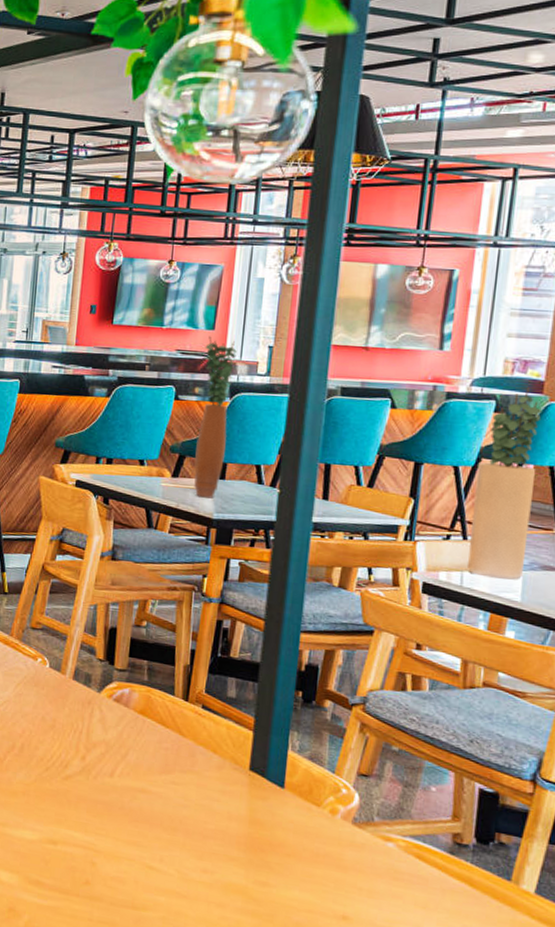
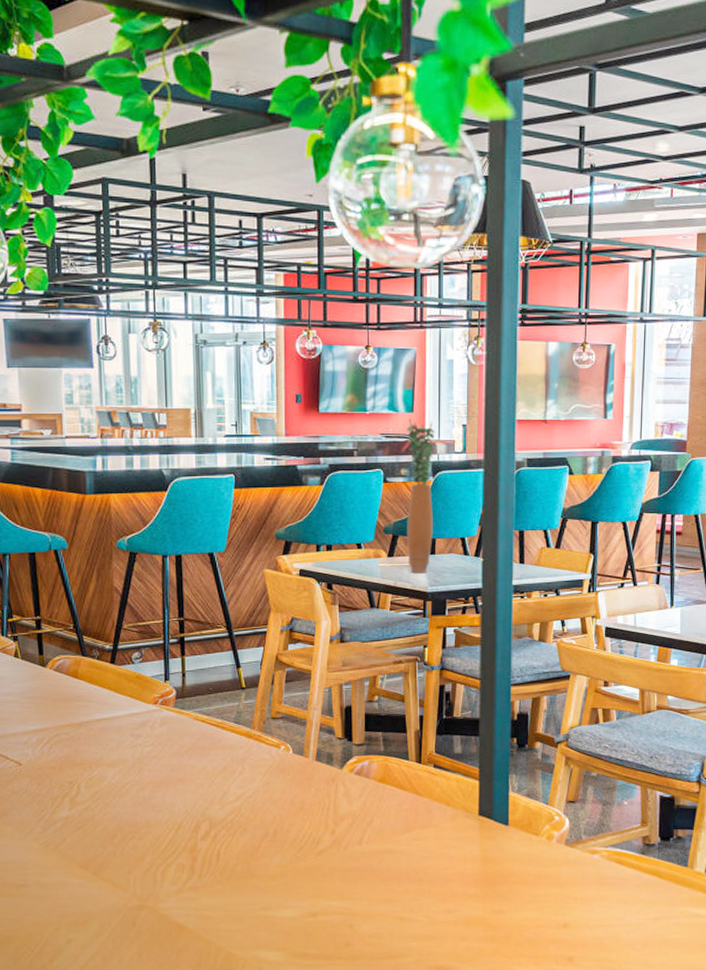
vase: present [466,387,543,580] -> none [638,447,687,616]

